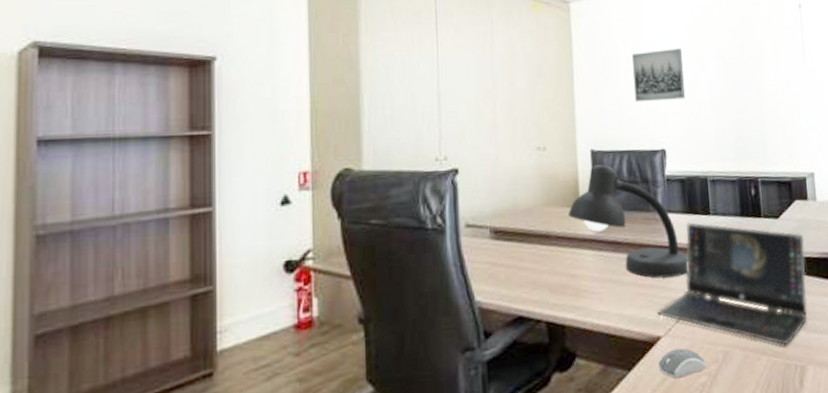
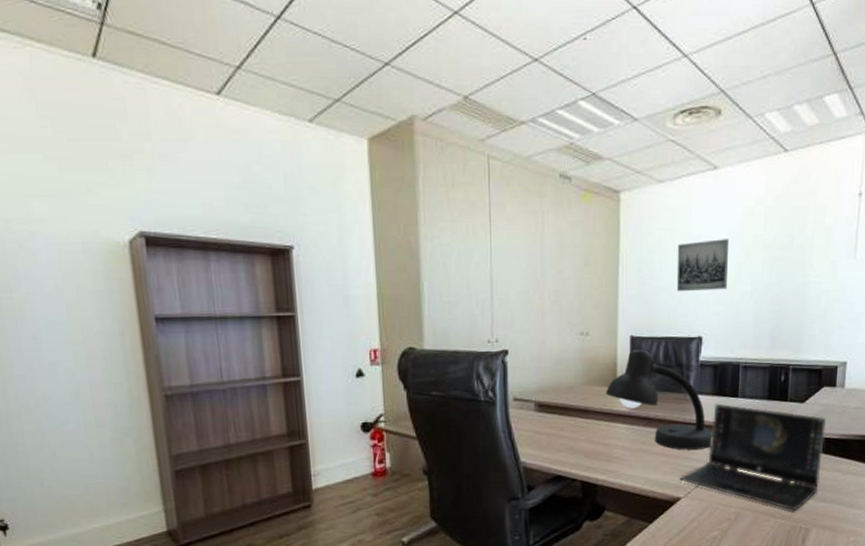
computer mouse: present [657,348,706,379] -> none [676,507,719,532]

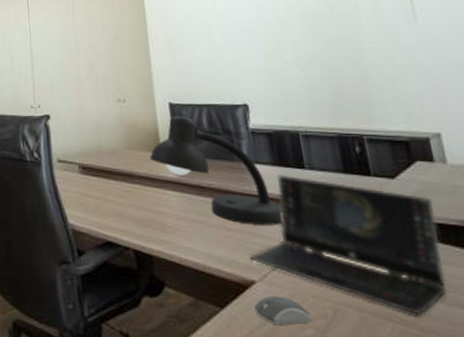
wall art: present [676,239,730,292] -> none [205,11,268,62]
computer mouse: none [676,507,719,532] -> present [253,295,312,326]

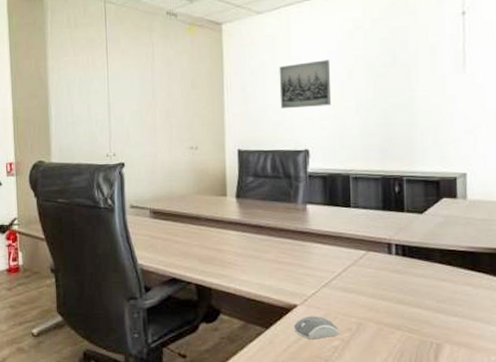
desk lamp: present [149,115,283,225] -> none [215,161,326,258]
wall art: none [205,11,268,62] -> present [279,60,332,109]
laptop computer: present [249,174,448,316] -> none [294,213,450,324]

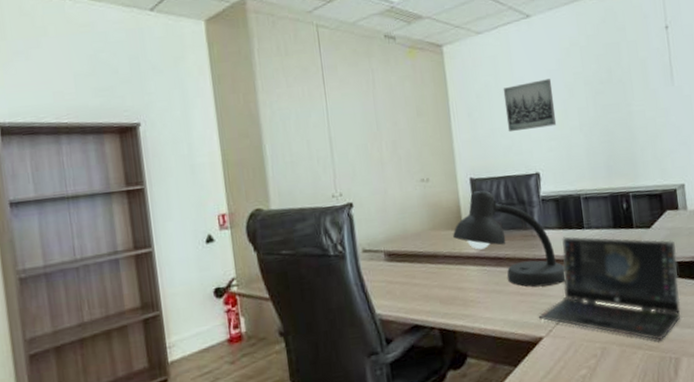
desk lamp: none [215,161,326,258] -> present [452,190,566,287]
computer mouse: present [293,316,339,340] -> none [541,346,586,372]
laptop computer: none [294,213,450,324] -> present [538,236,681,340]

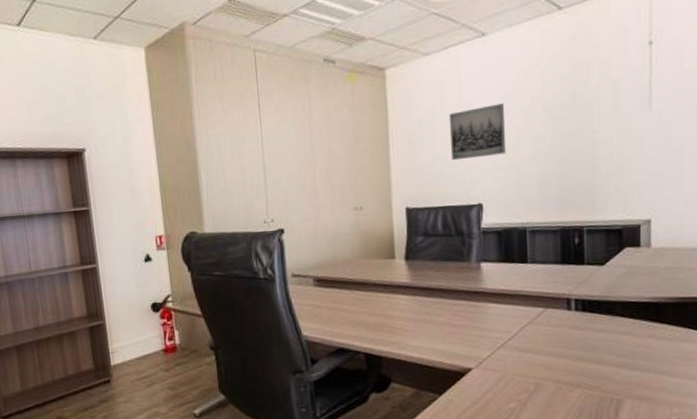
desk lamp: present [452,190,566,287] -> none [383,219,502,320]
laptop computer: present [538,236,681,340] -> none [468,270,633,381]

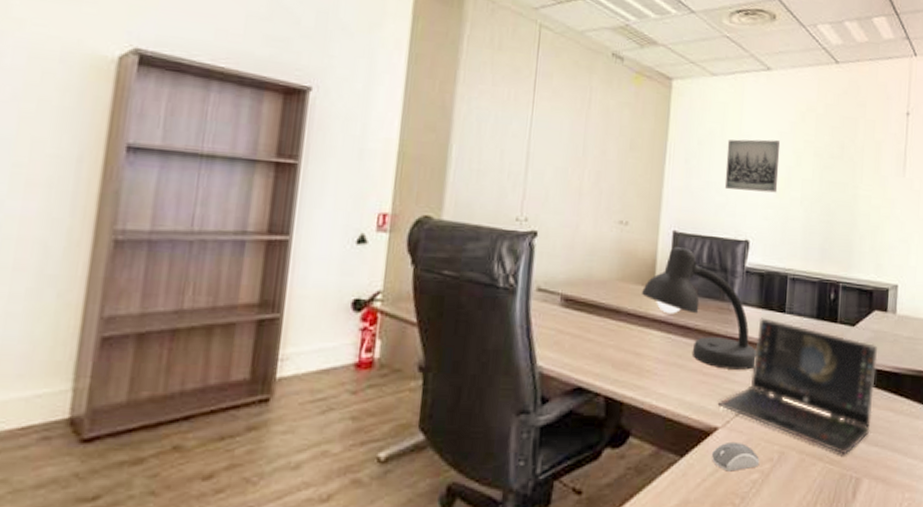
desk lamp: none [383,219,502,320] -> present [641,246,756,370]
laptop computer: none [468,270,633,381] -> present [717,317,878,455]
computer mouse: none [468,378,516,403] -> present [711,441,760,472]

